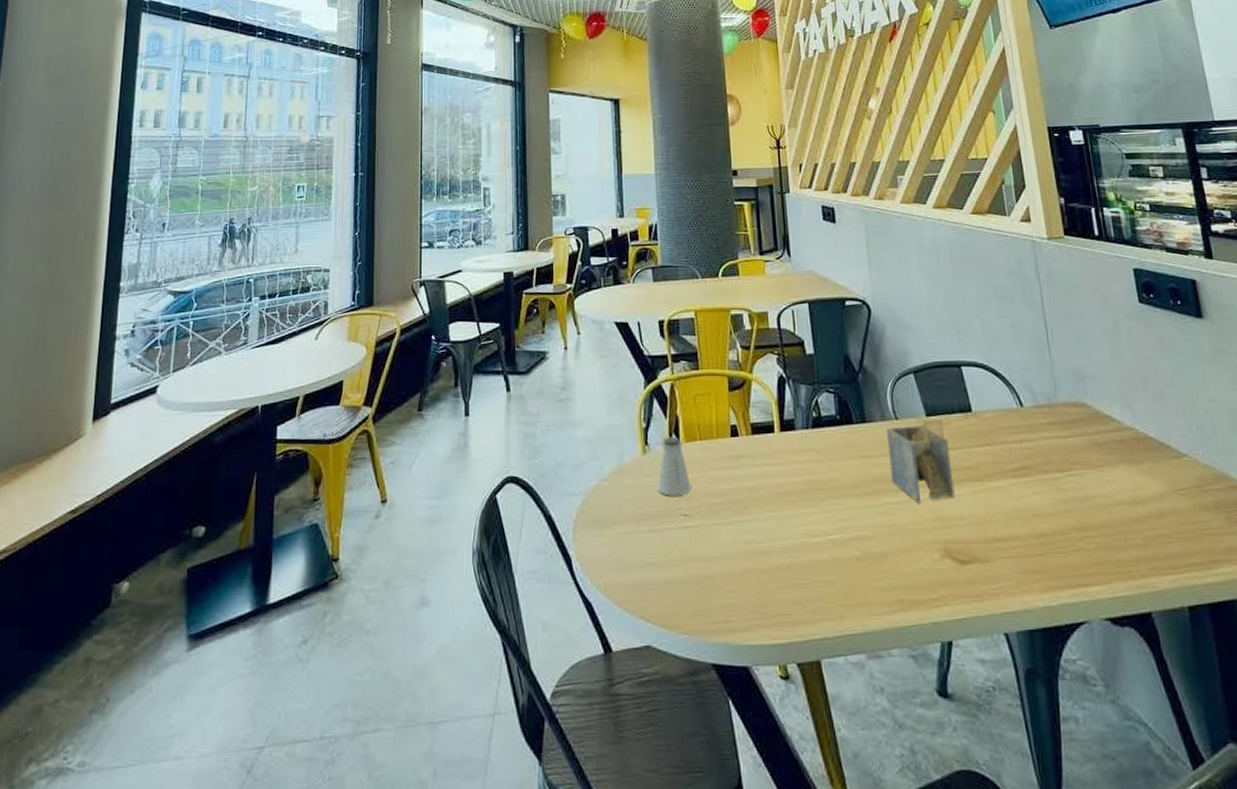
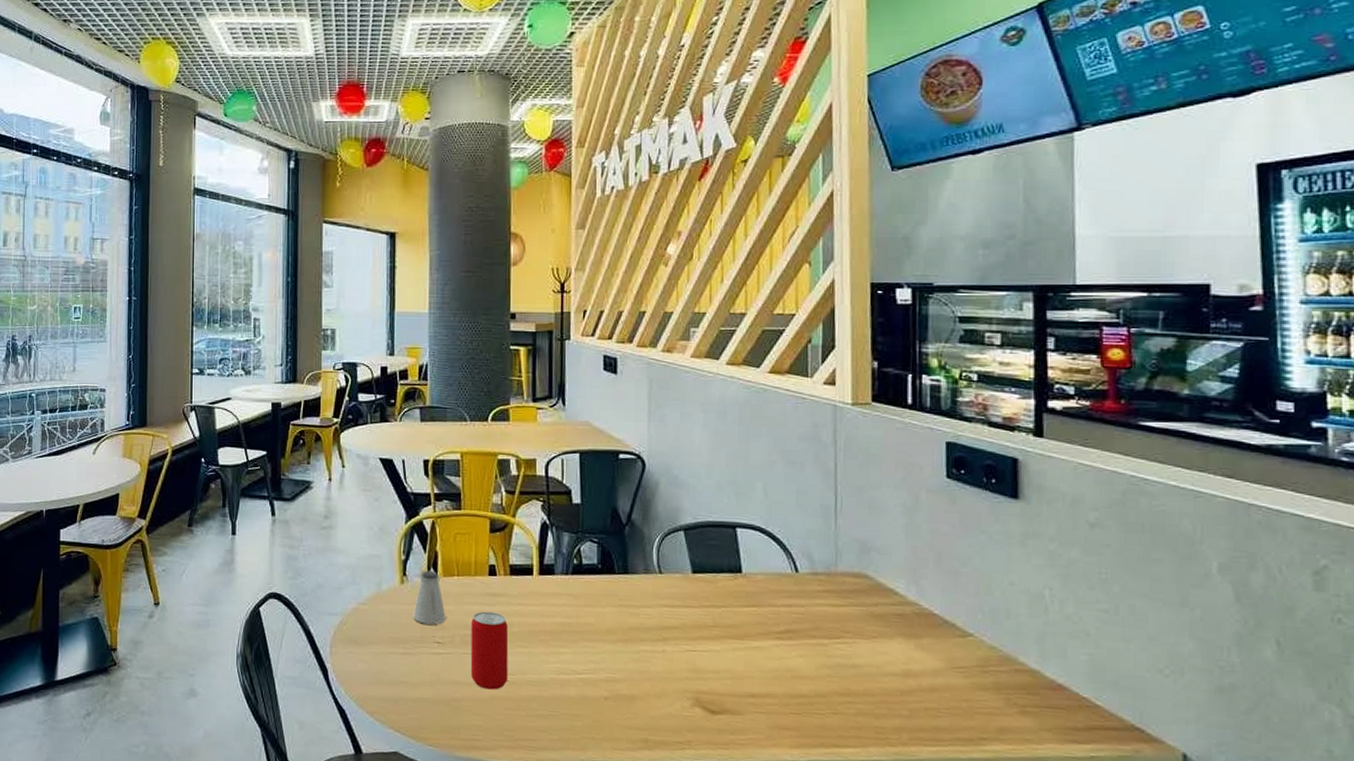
beverage can: none [717,476,758,562] -> present [470,611,509,690]
napkin holder: present [886,419,955,504] -> none [648,576,714,655]

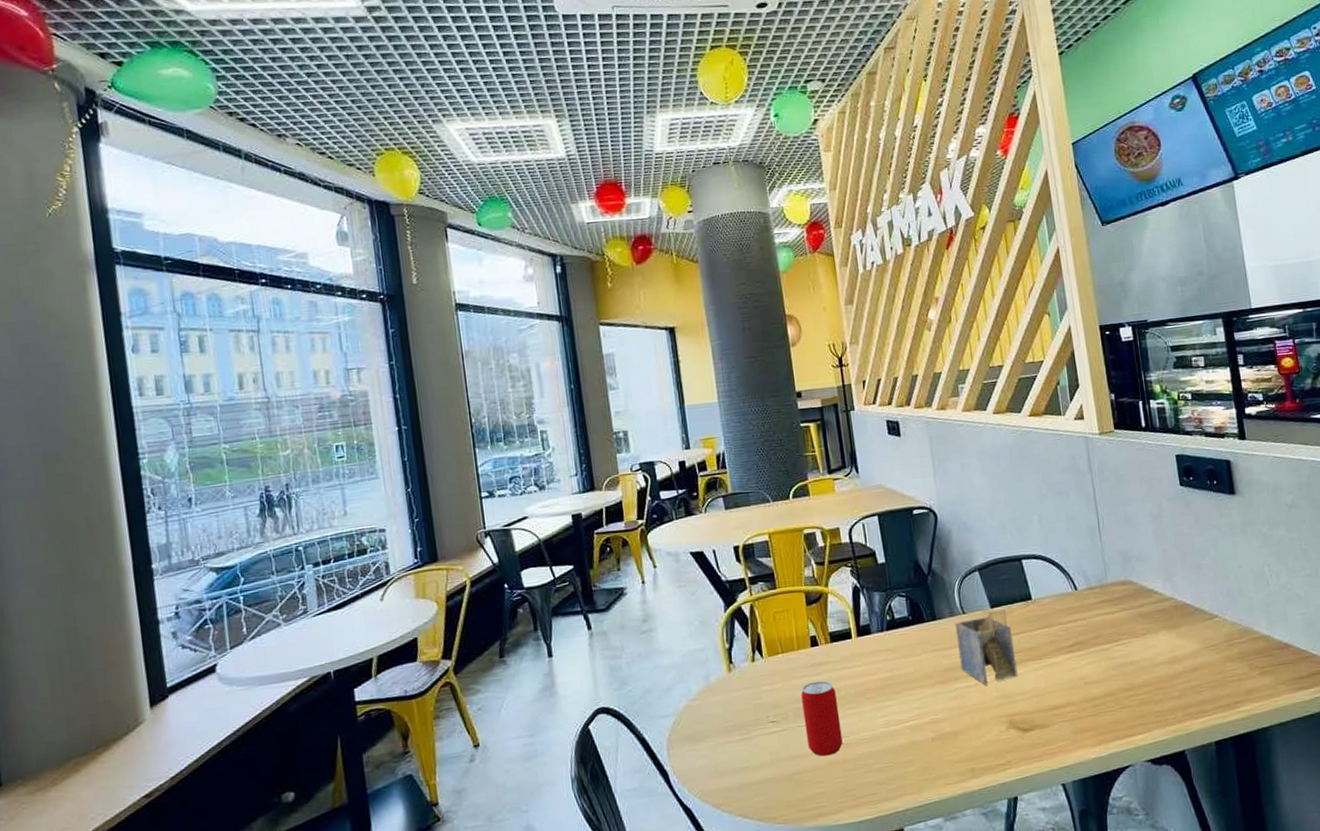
saltshaker: present [413,570,446,625] -> none [744,653,777,707]
napkin holder: none [648,576,714,655] -> present [955,609,1018,685]

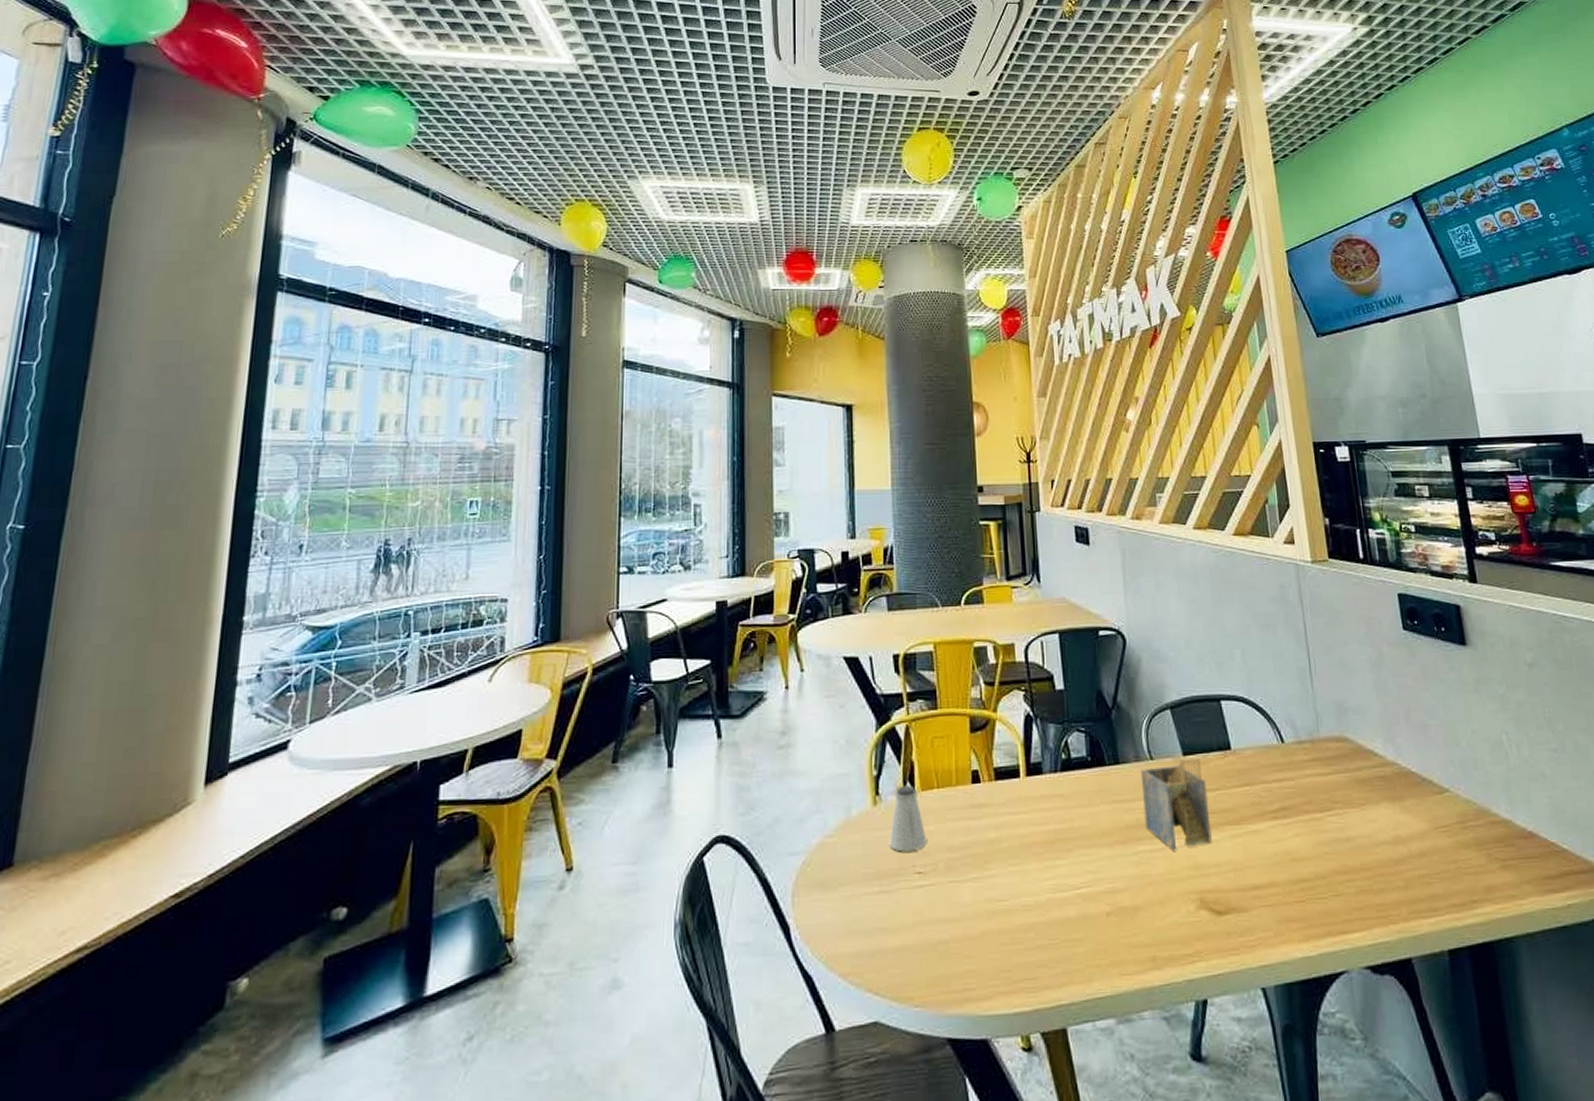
saltshaker: none [744,653,777,707] -> present [889,785,927,852]
beverage can: present [801,680,843,757] -> none [956,826,1000,923]

